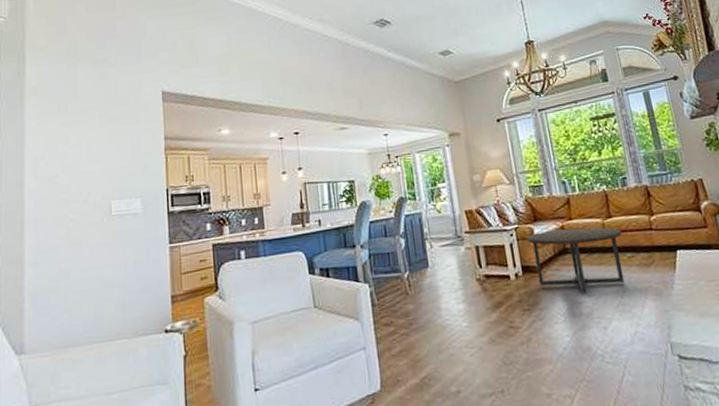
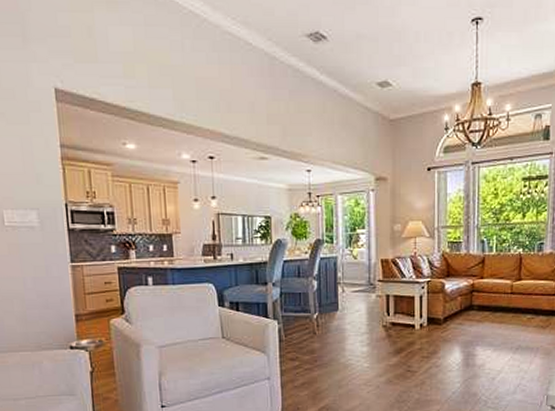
coffee table: present [526,227,625,296] -> none [436,287,528,349]

